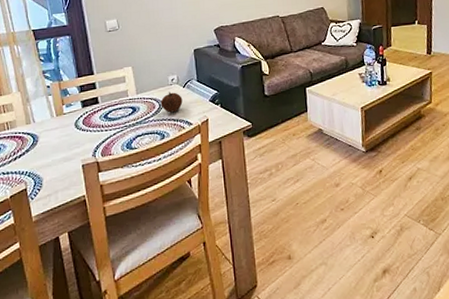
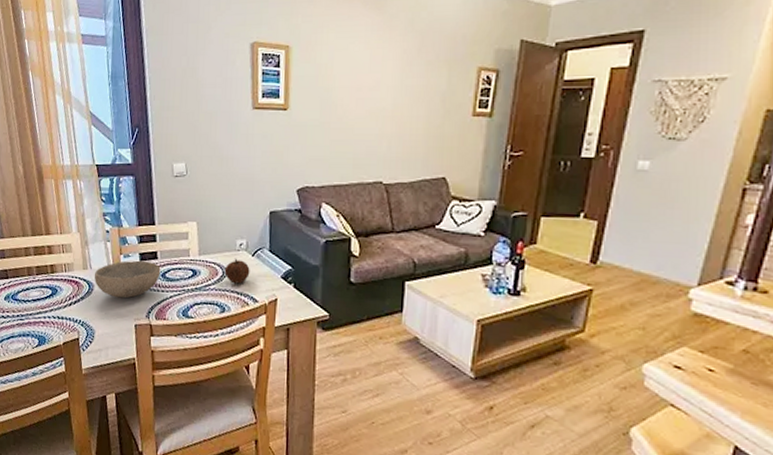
bowl: none [38,106,103,145] -> present [94,260,161,299]

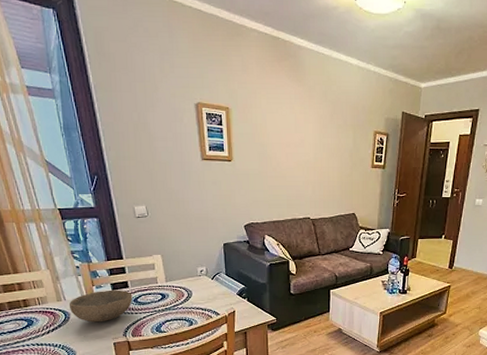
fruit: present [224,258,250,284] -> none [189,282,211,302]

